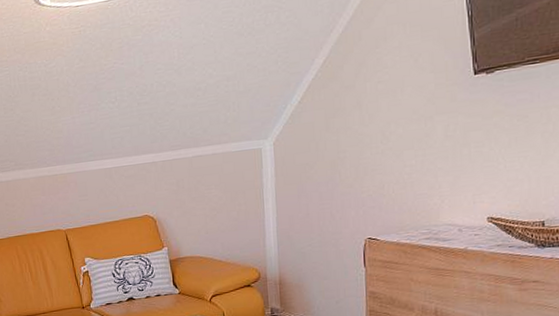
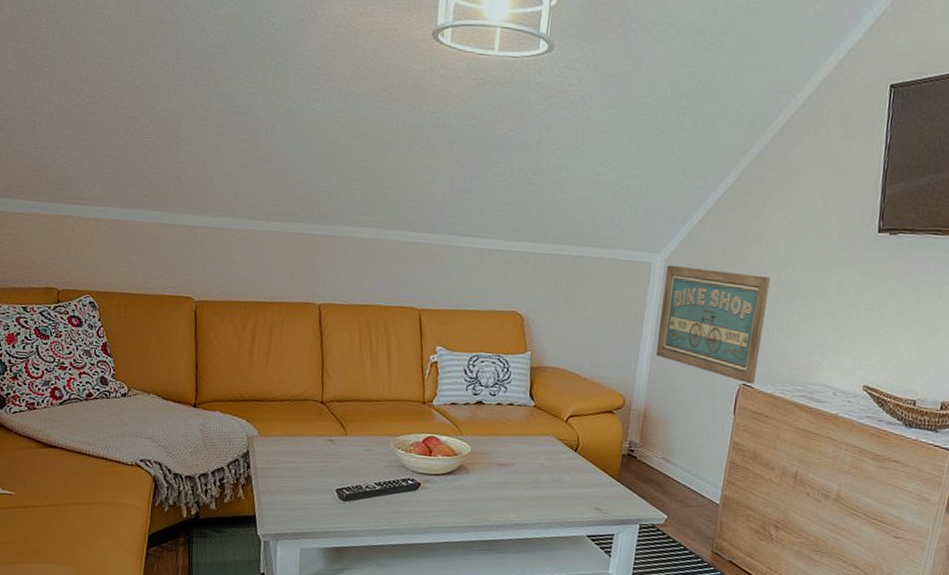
wall art: none [276,138,379,237] -> present [655,265,771,385]

